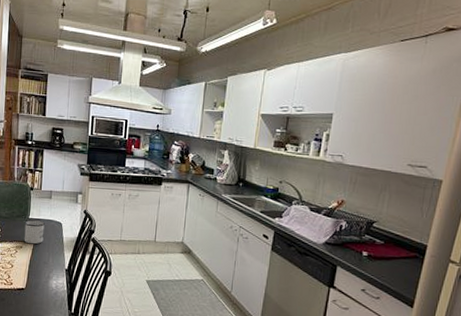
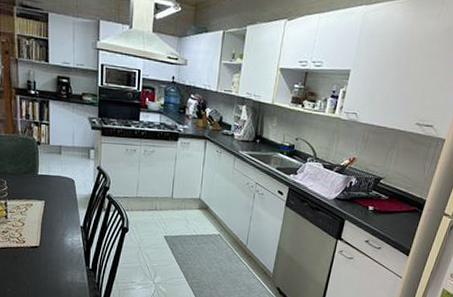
mug: present [24,220,45,244] -> none [34,176,56,202]

